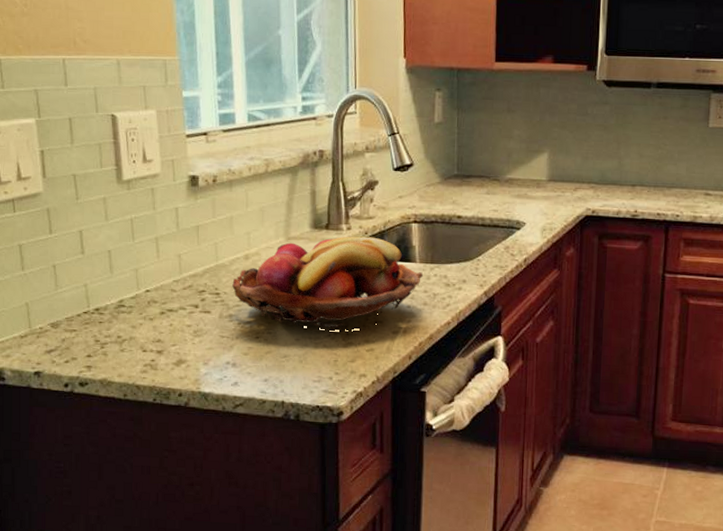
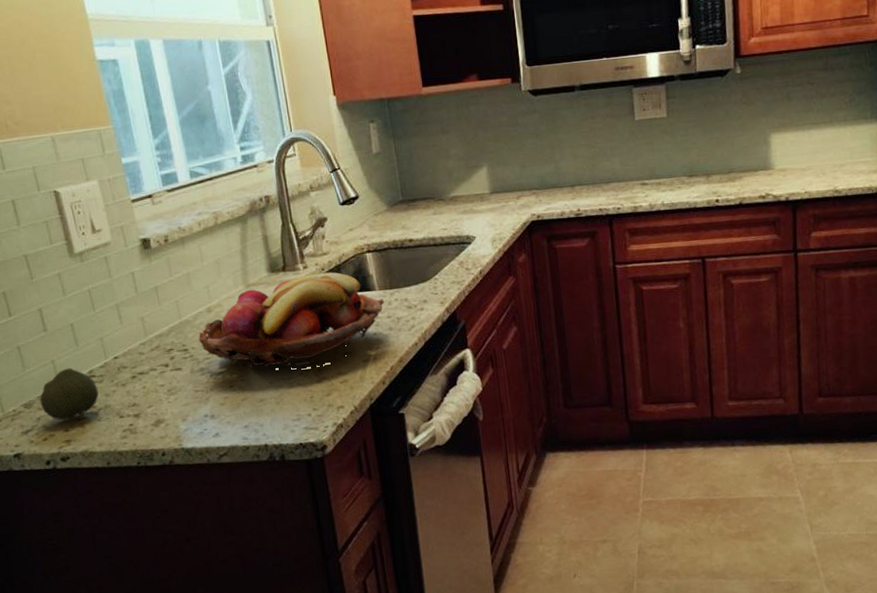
fruit: none [67,294,125,348] -> present [40,367,99,421]

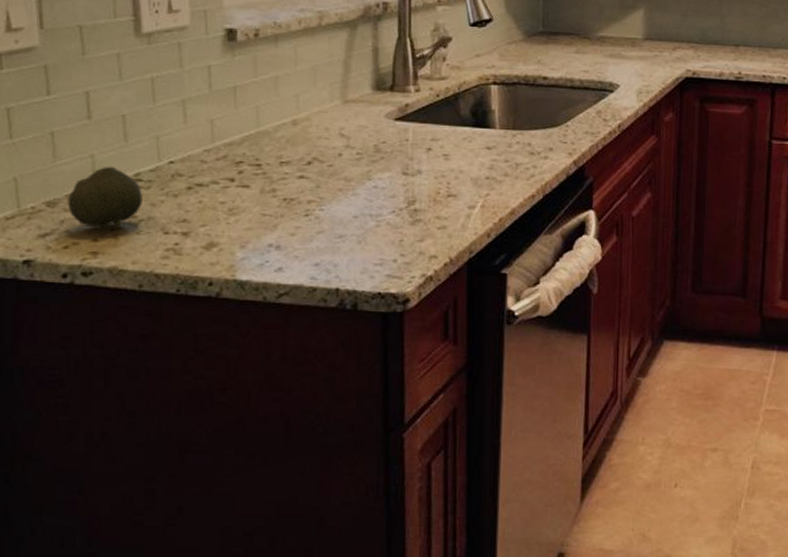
fruit basket: present [199,272,385,370] -> none [277,99,504,205]

